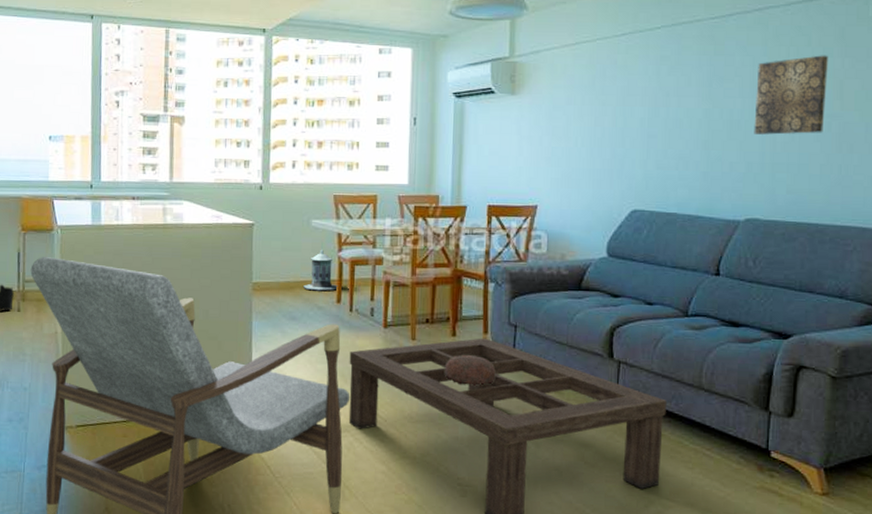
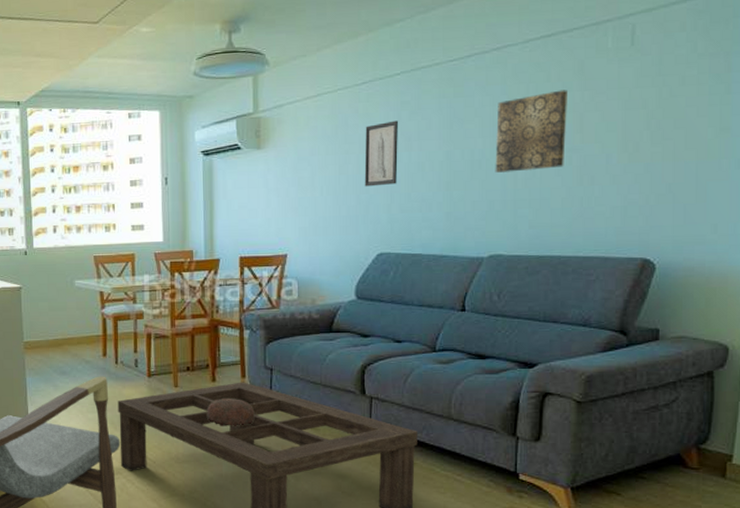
lantern: present [302,241,339,292] -> none [70,300,104,347]
wall art: none [620,74,657,141] -> present [364,120,398,187]

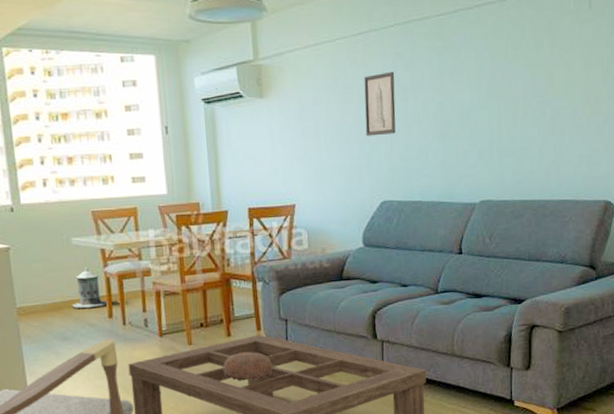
lantern: none [70,300,104,347] -> present [71,259,109,310]
wall art: present [495,90,567,173] -> none [481,47,540,123]

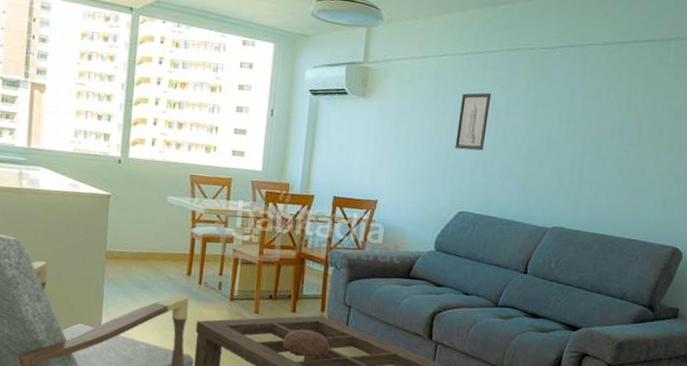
lantern: present [71,259,109,310] -> none [155,217,190,264]

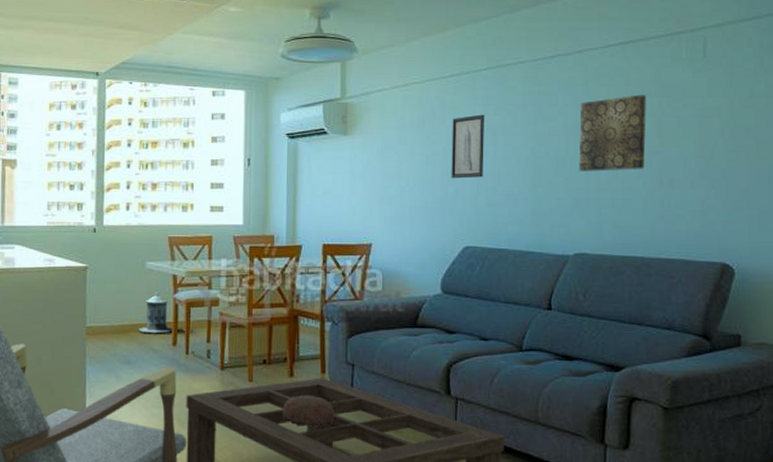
lantern: none [155,217,190,264] -> present [137,284,175,334]
wall art: none [566,91,633,159] -> present [578,94,646,171]

